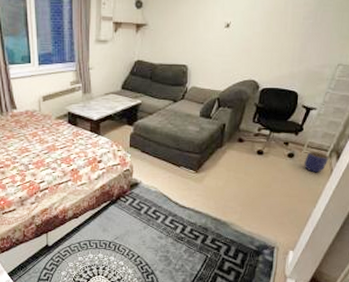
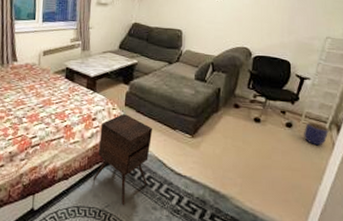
side table: none [102,154,158,236] -> present [94,113,153,205]

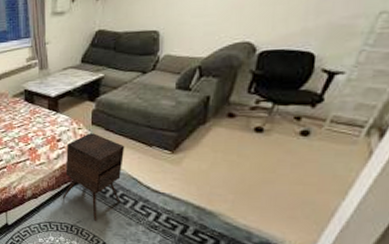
planter: present [304,121,329,146] -> none [326,127,367,156]

